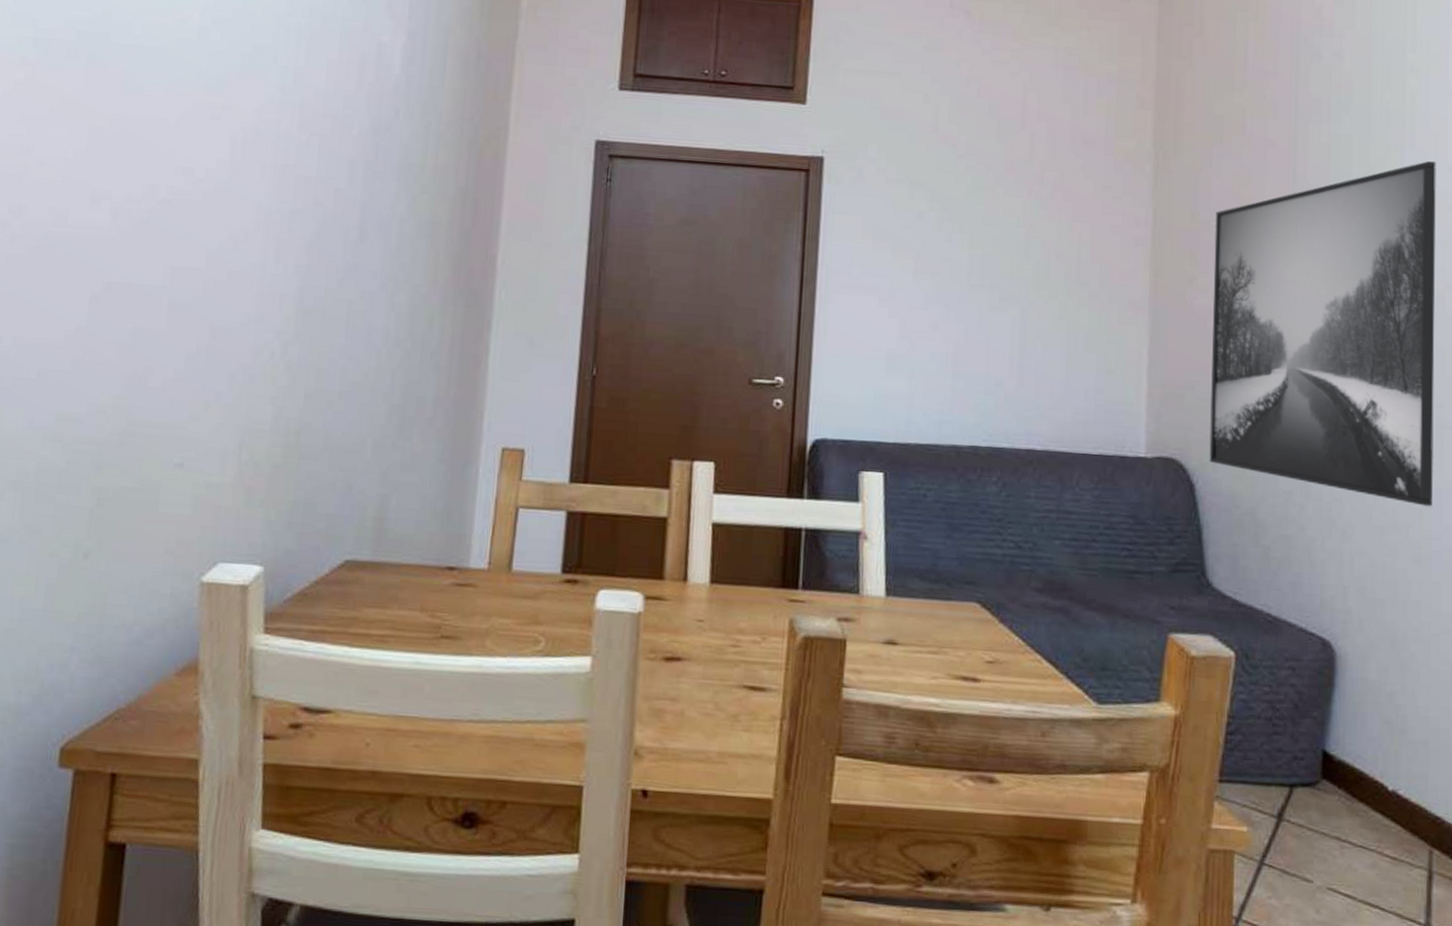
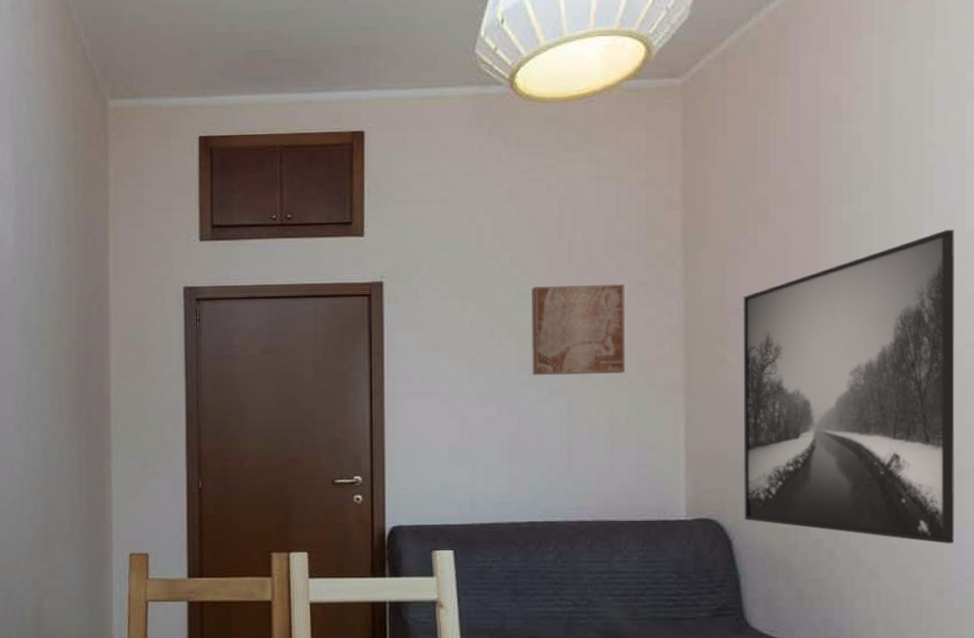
wall art: none [984,179,1089,285] -> present [531,284,625,376]

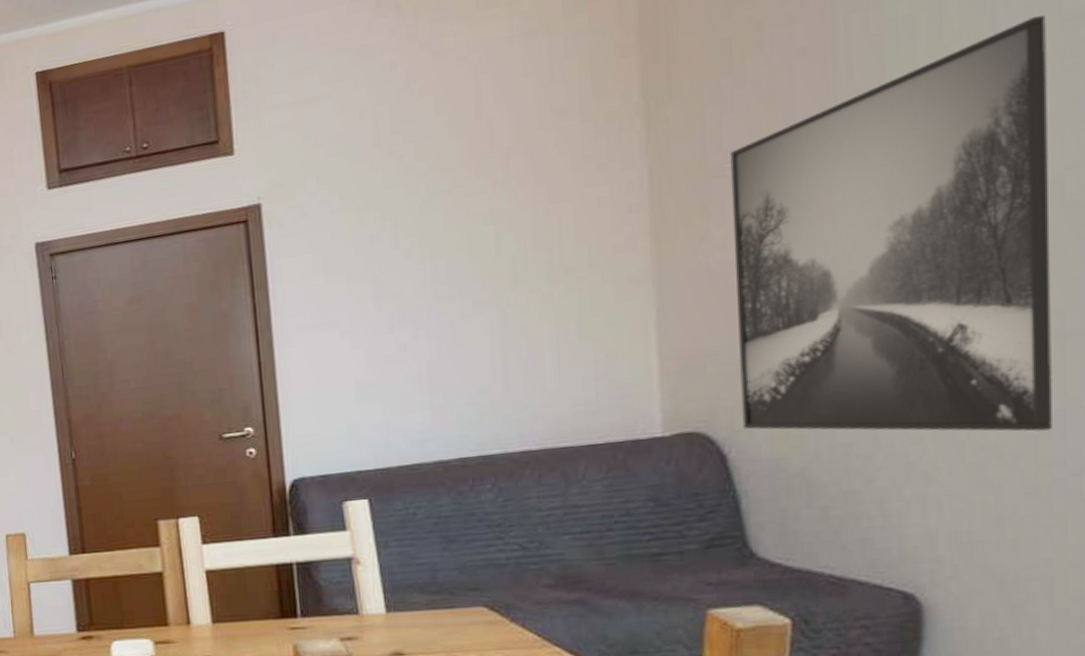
wall art: present [531,284,625,376] -> none [445,160,572,288]

